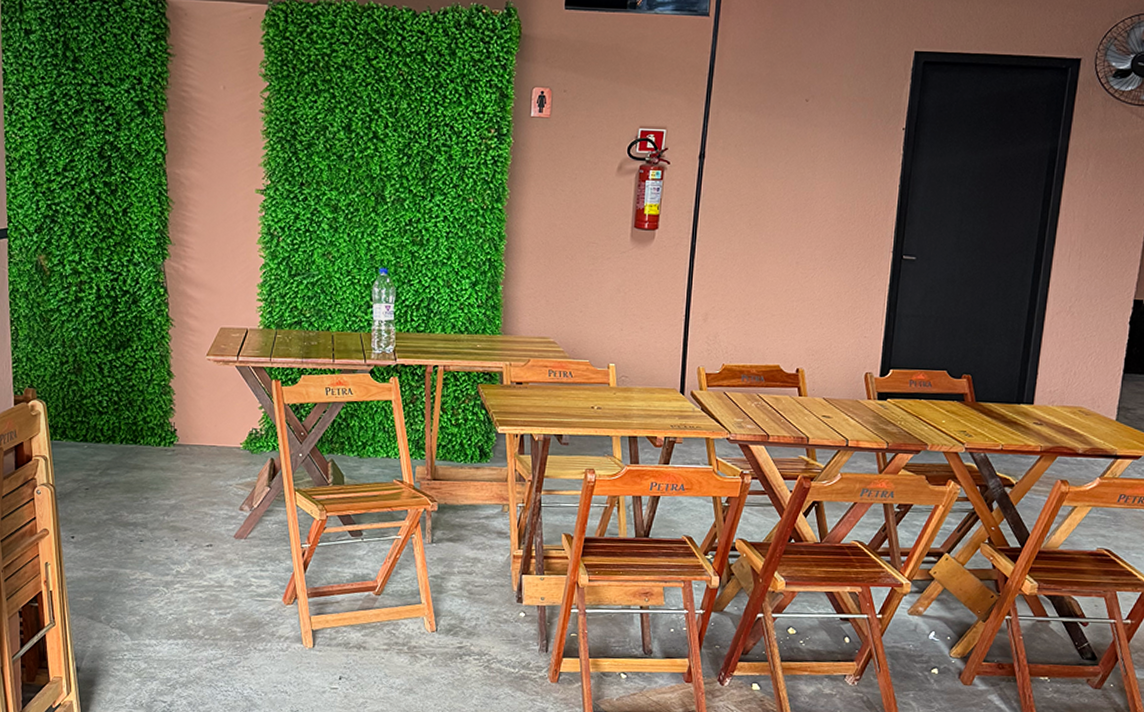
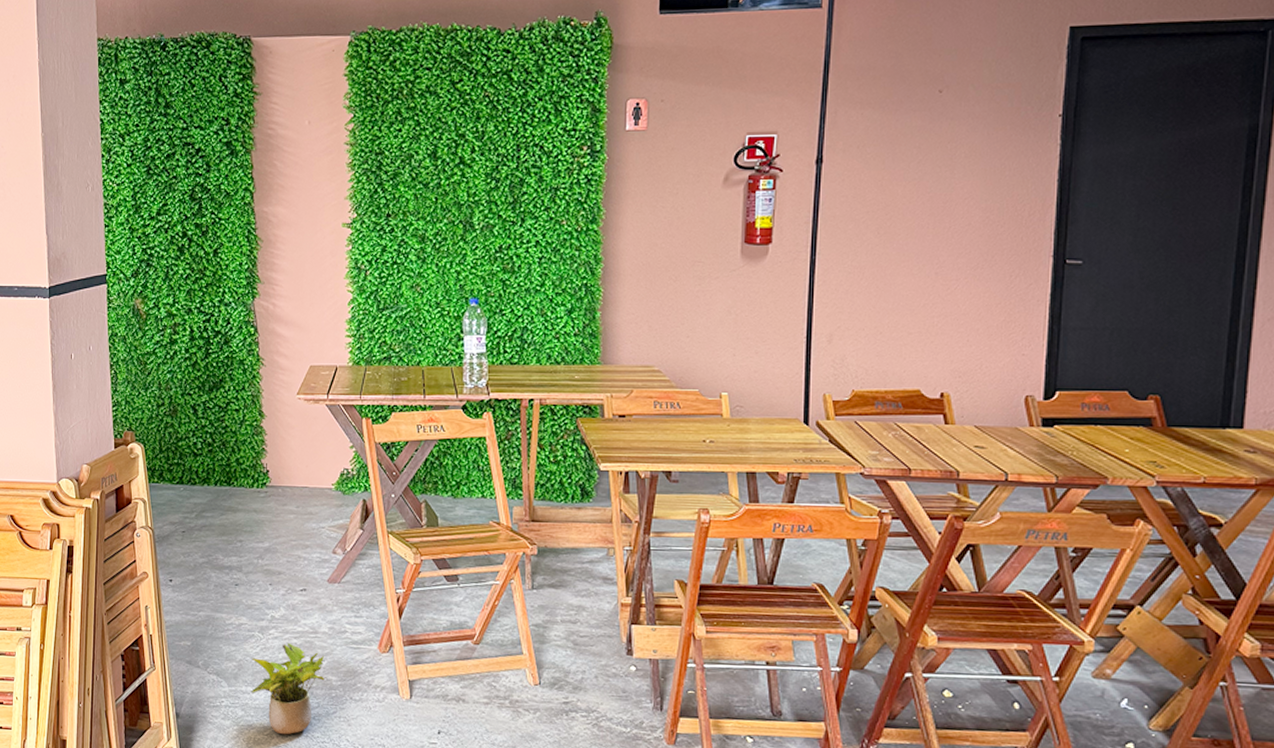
potted plant: none [153,596,230,685] -> present [250,642,325,735]

